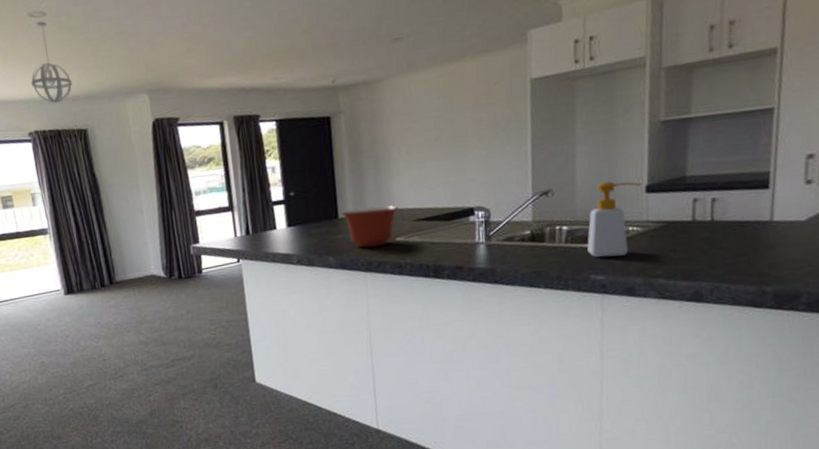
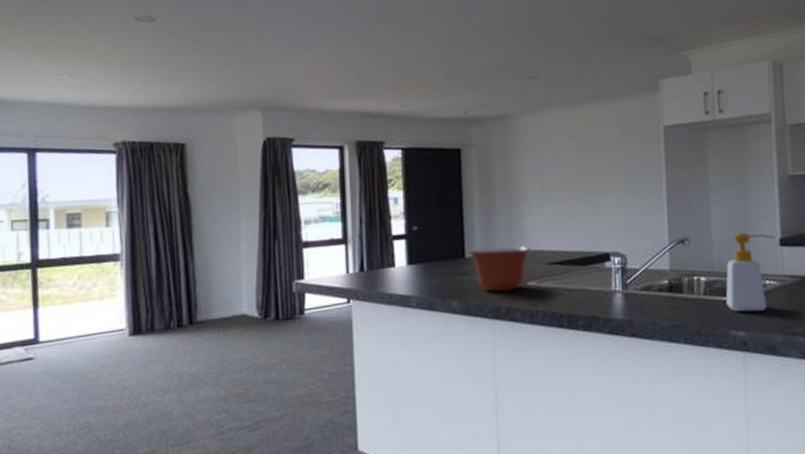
pendant light: present [31,21,73,104] -> none [126,26,175,114]

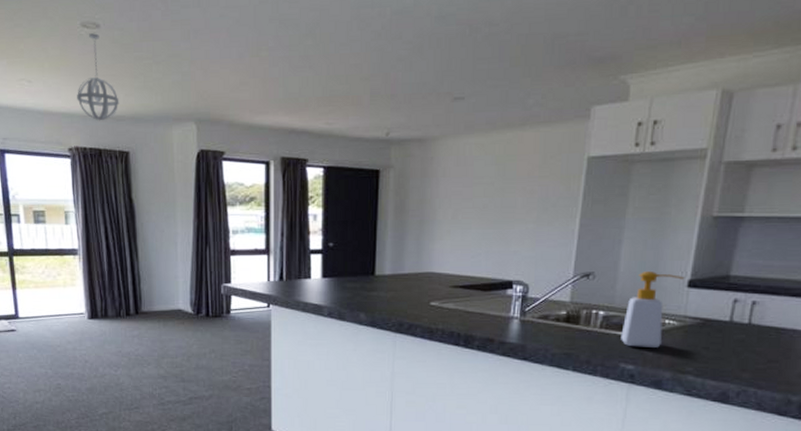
pendant light: none [126,26,175,114] -> present [77,33,119,121]
mixing bowl: present [467,245,530,292] -> none [377,266,436,309]

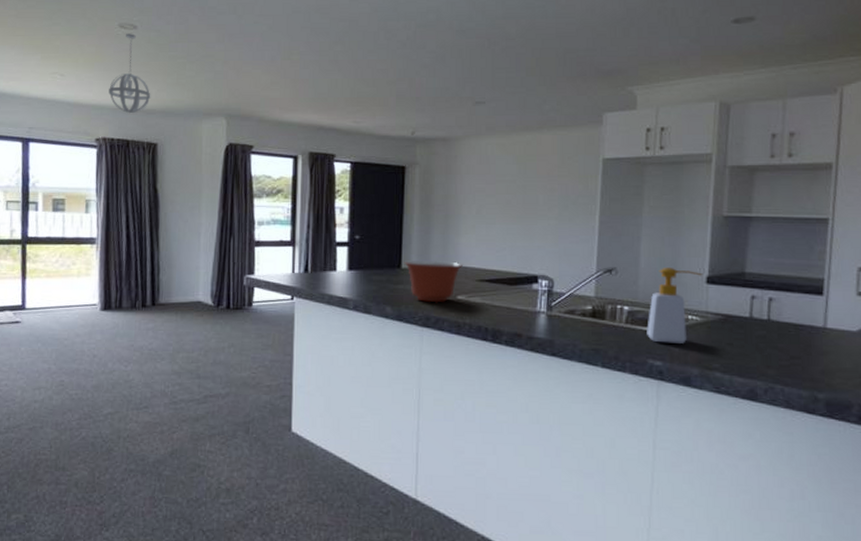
mixing bowl: none [377,266,436,309] -> present [404,260,462,303]

